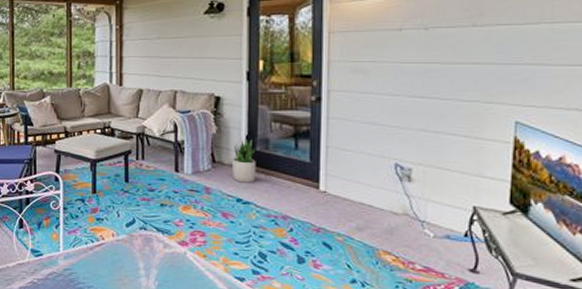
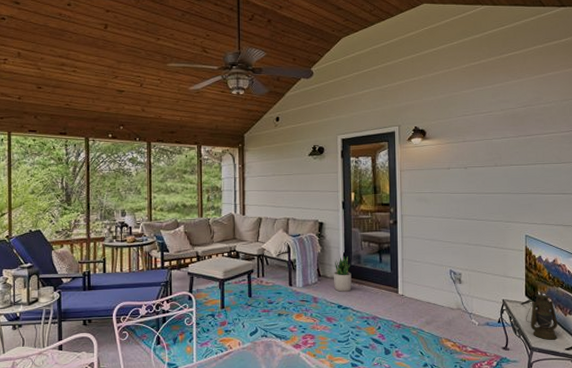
lantern: none [508,203,561,266] -> present [526,294,558,340]

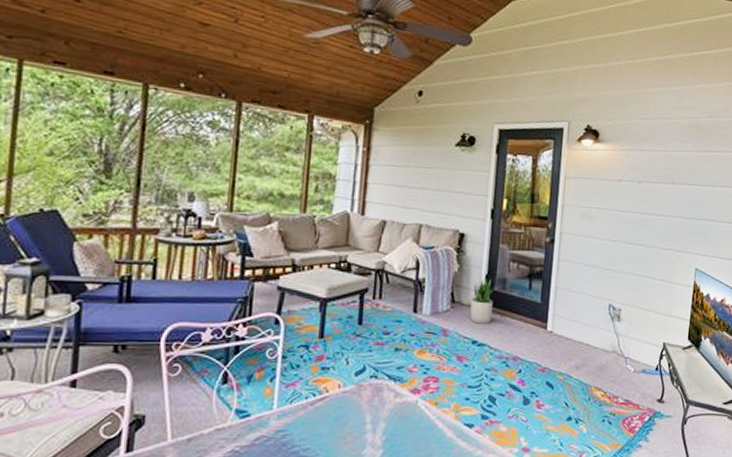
lantern: present [526,294,558,340] -> none [685,338,719,392]

